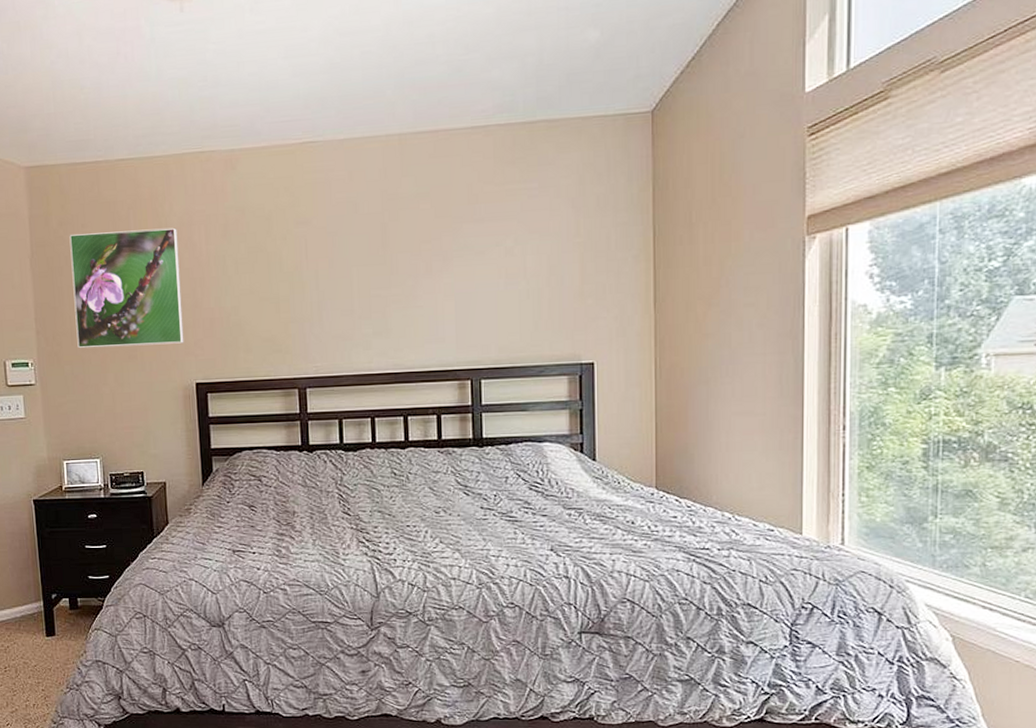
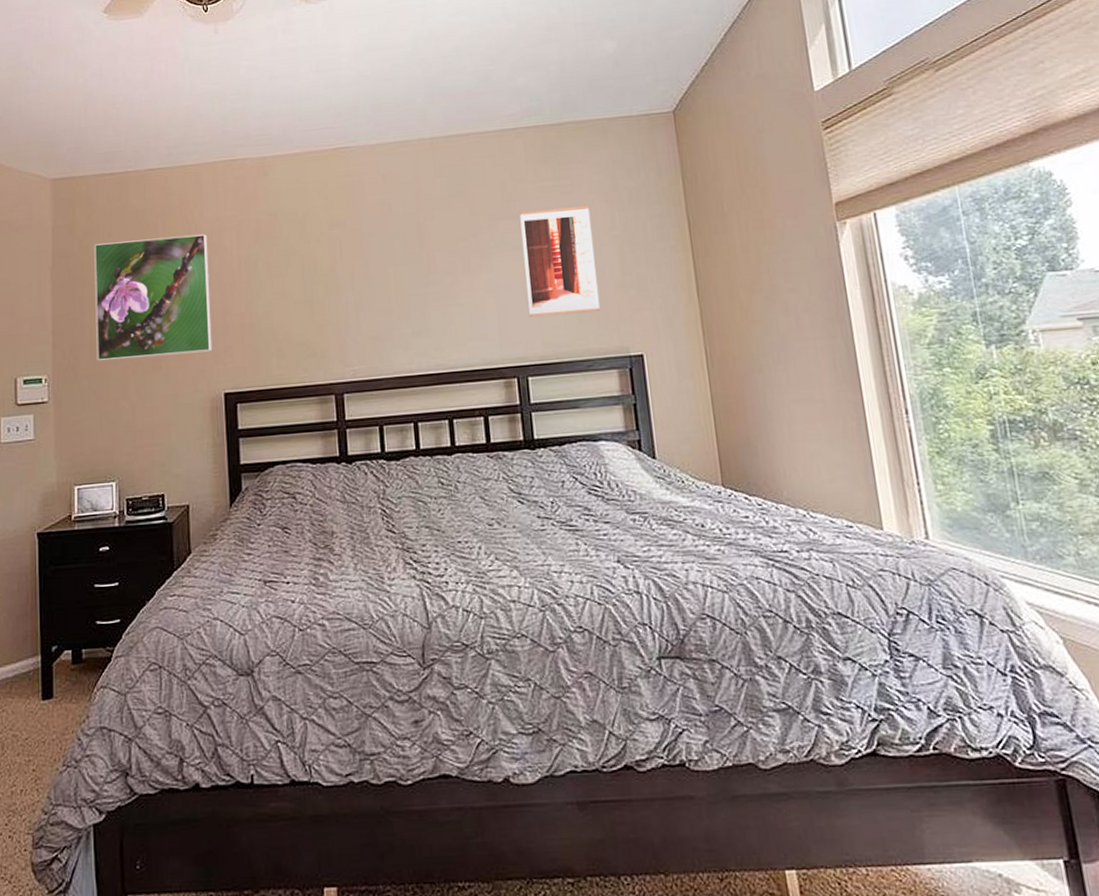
wall art: none [484,210,557,322] -> present [519,205,601,317]

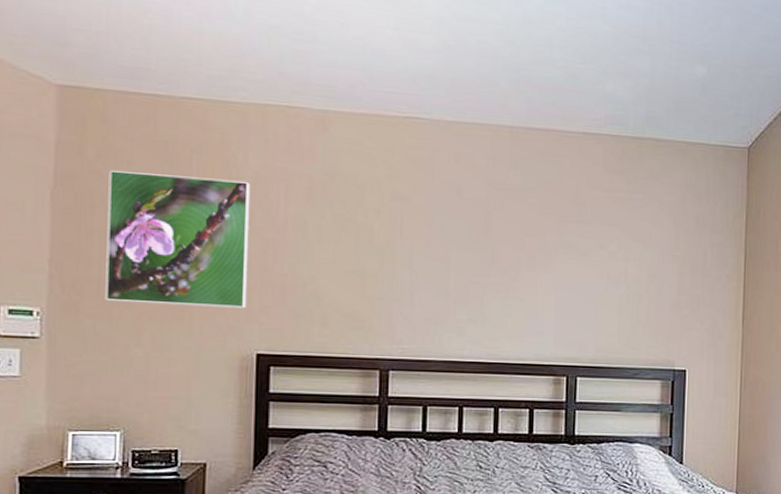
wall art: present [519,205,601,317] -> none [586,218,658,325]

